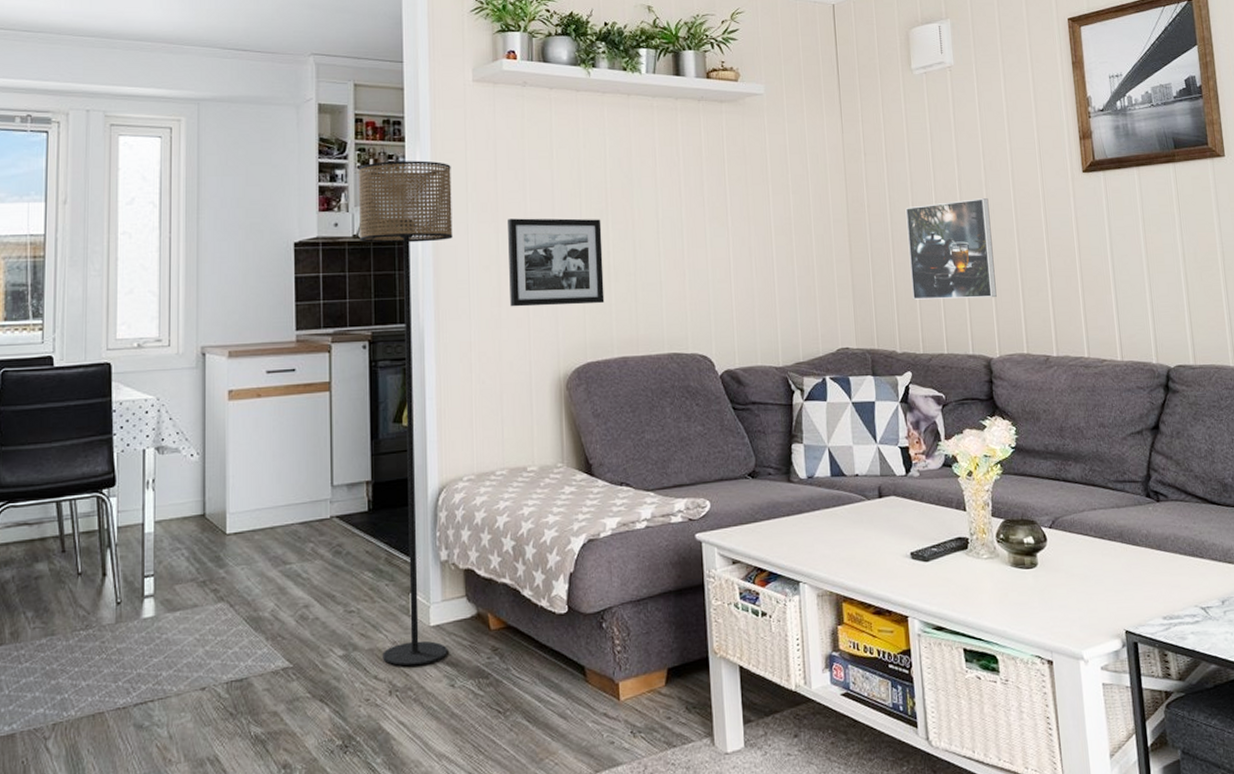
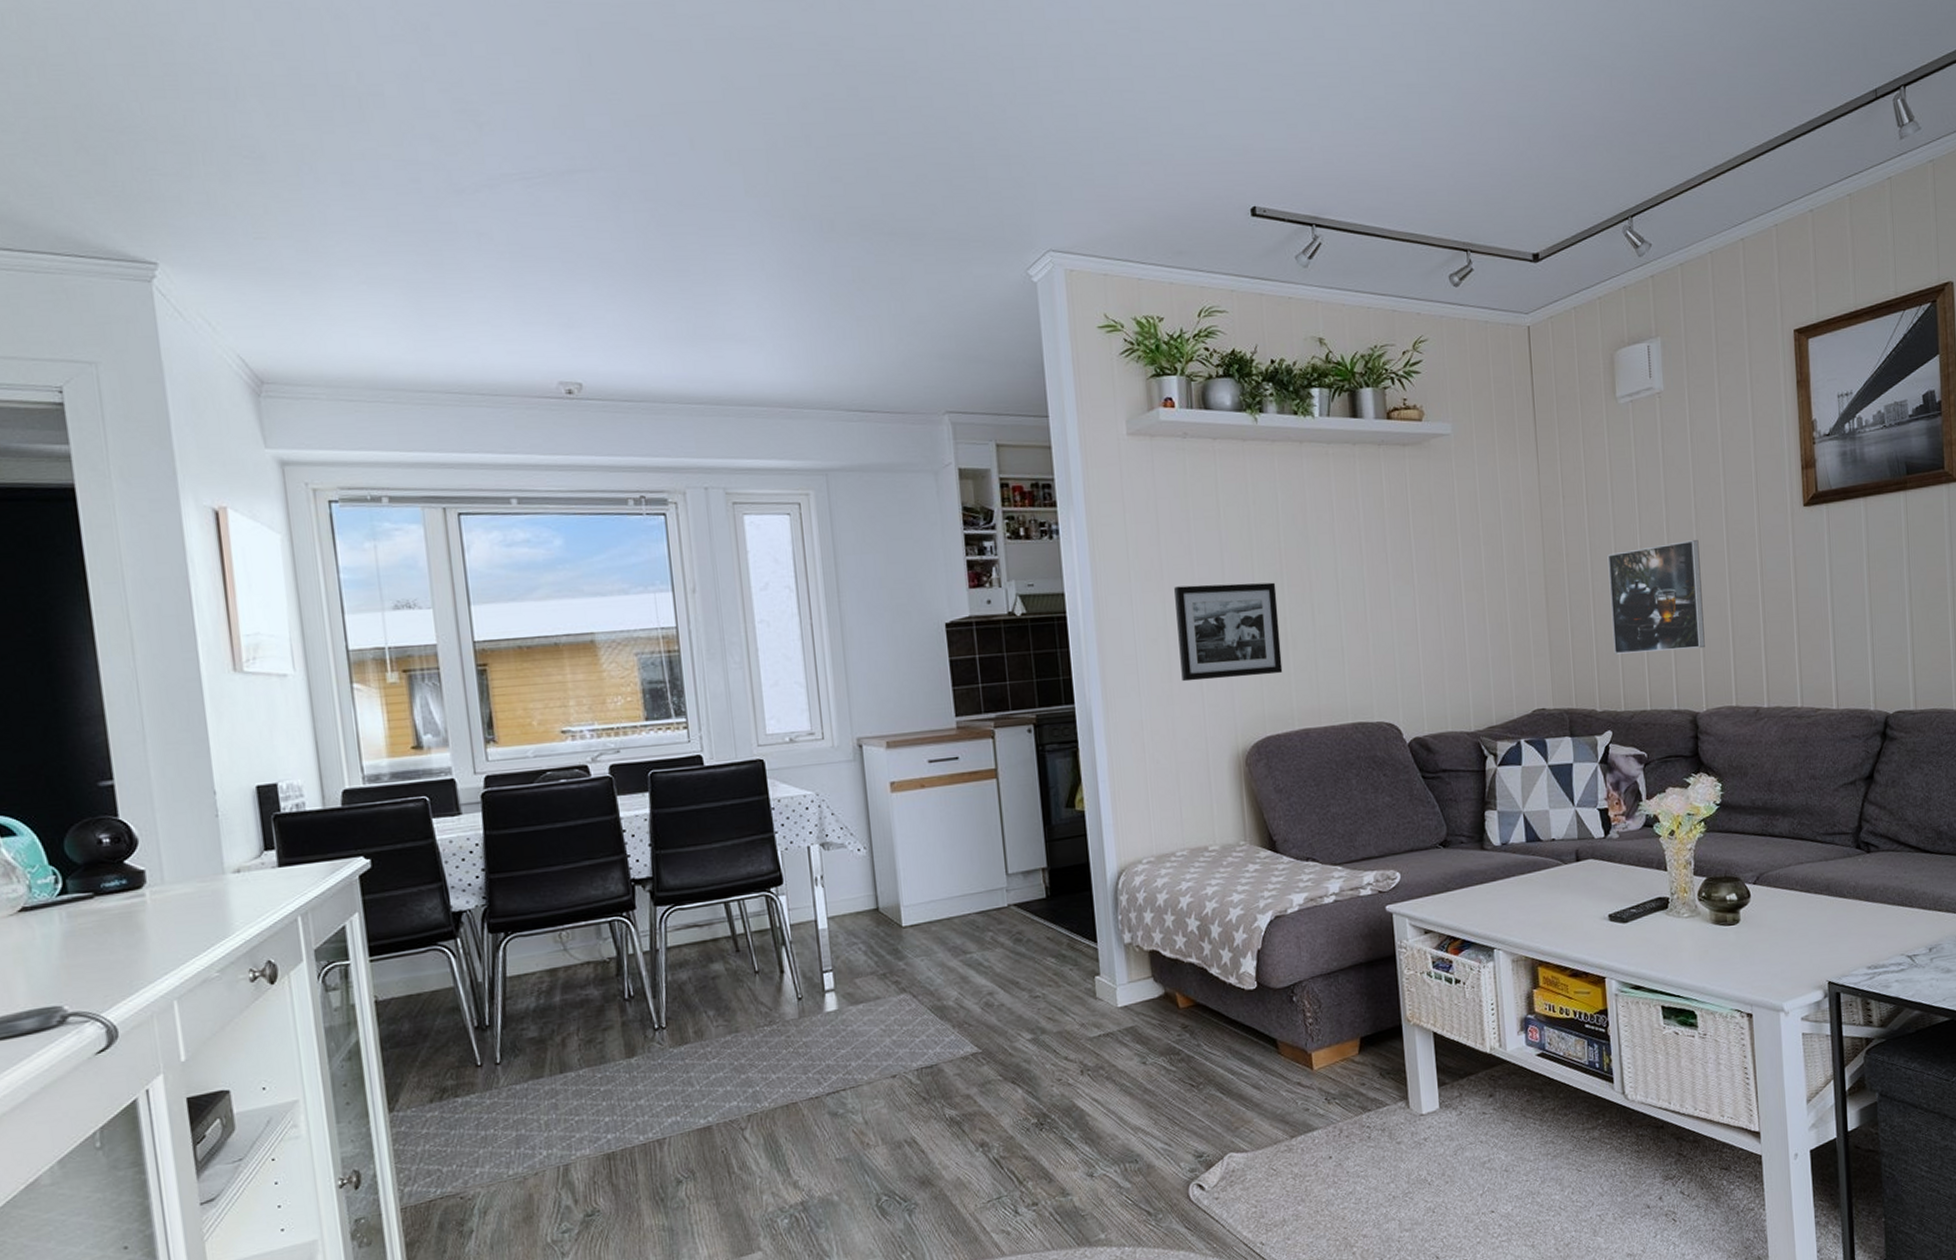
floor lamp: present [358,160,453,667] -> none [1007,527,1137,1047]

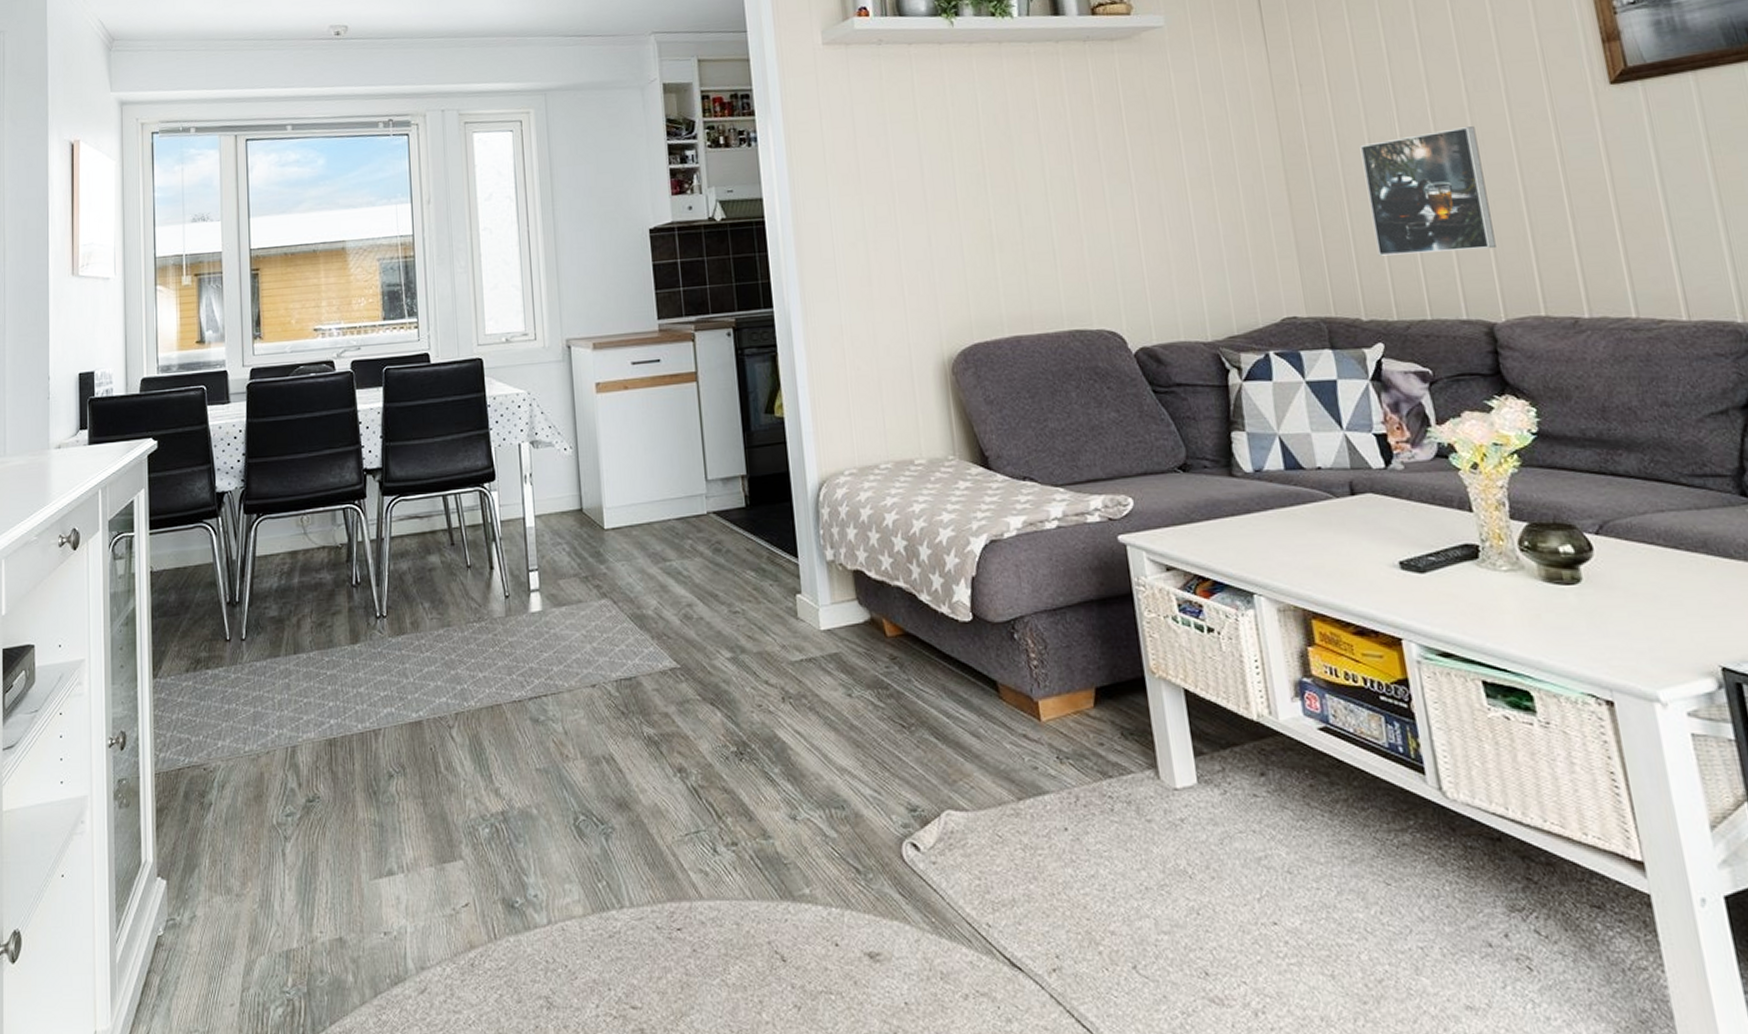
picture frame: present [1174,582,1283,682] -> none [872,183,989,286]

